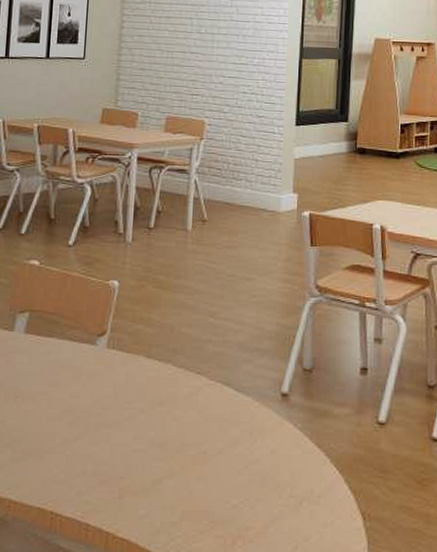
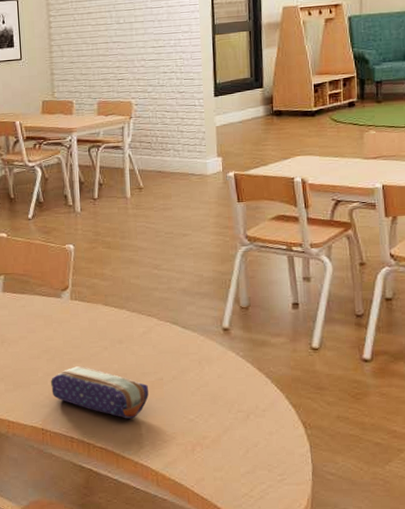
pencil case: none [69,432,188,502] -> present [51,366,149,419]

